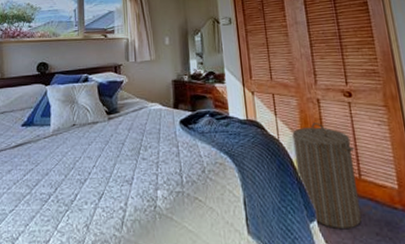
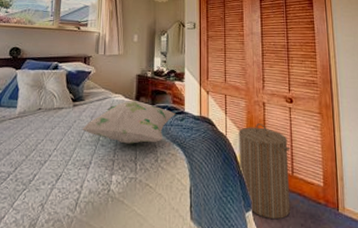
decorative pillow: none [120,107,219,156] -> present [82,100,176,144]

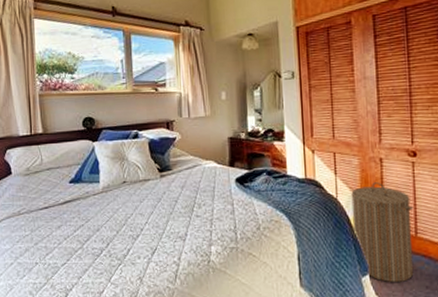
decorative pillow: present [82,100,176,144] -> none [173,165,277,213]

